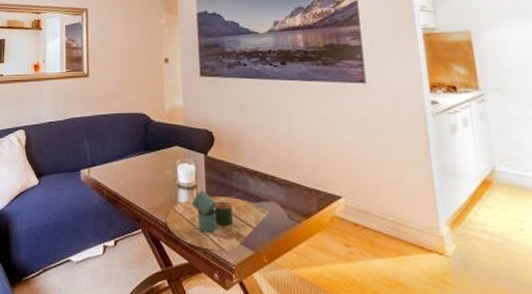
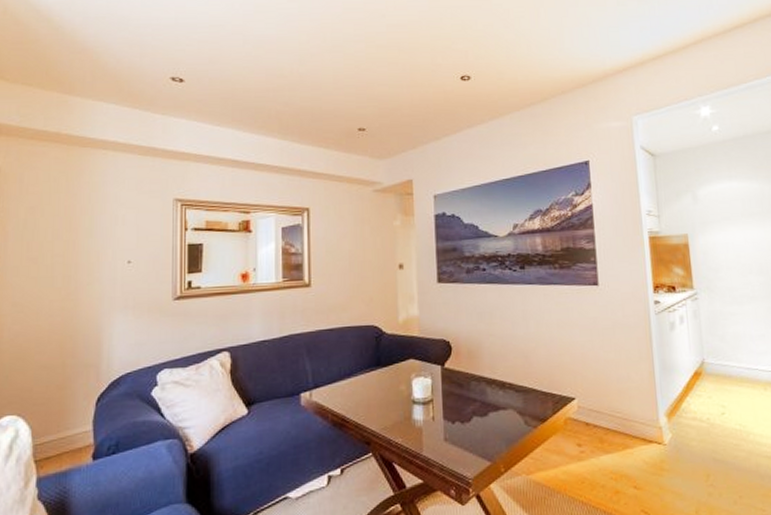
decorative tray: present [166,190,270,252] -> none [399,404,507,467]

